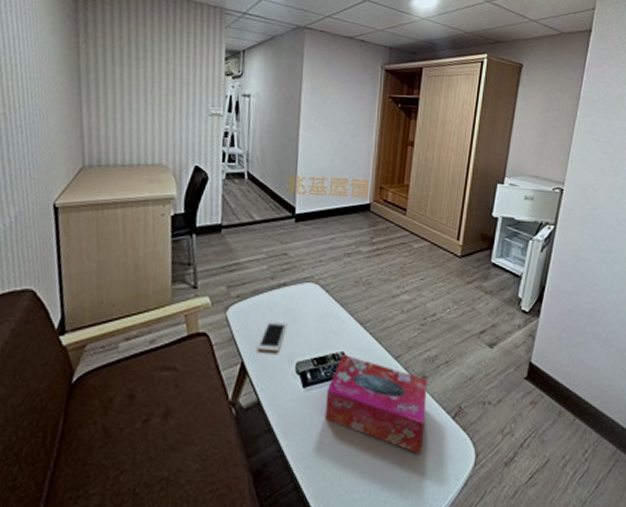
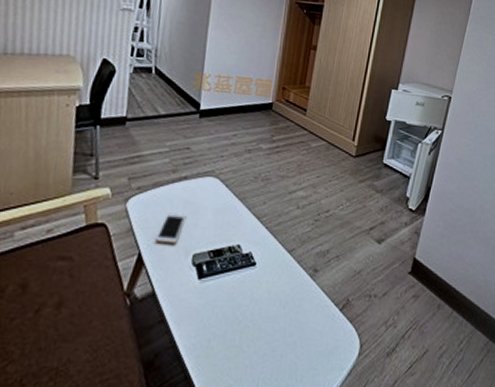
tissue box: present [324,354,427,455] -> none [218,246,318,345]

